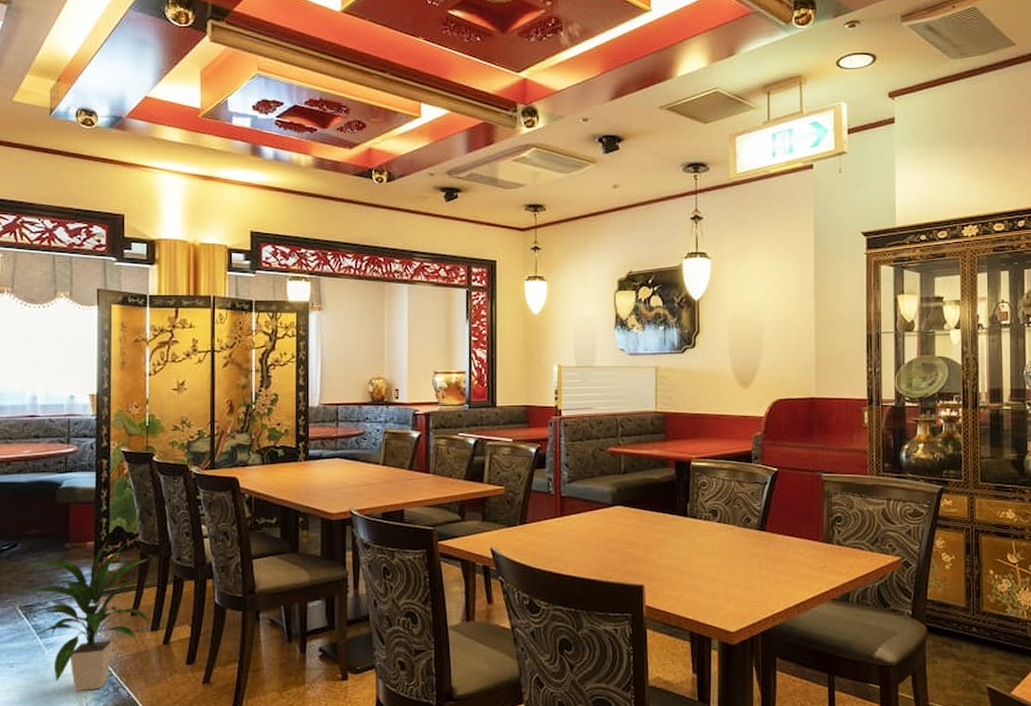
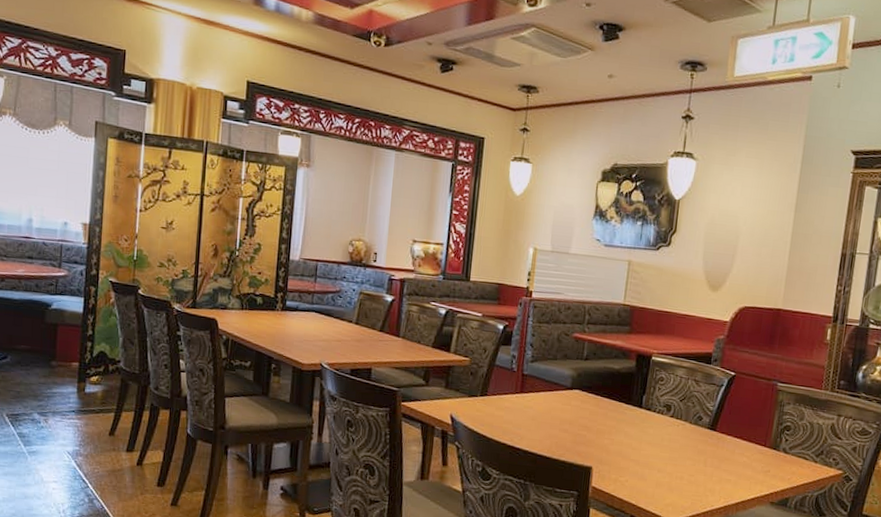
indoor plant: present [25,541,153,691] -> none [12,363,128,499]

